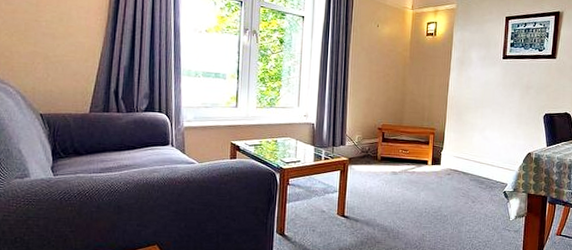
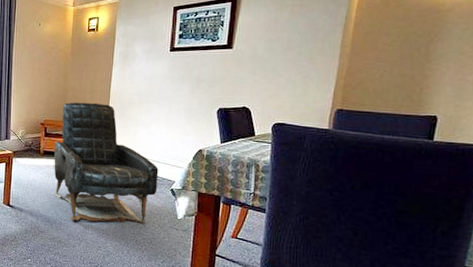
armchair: none [391,106,493,228] -> present [54,102,159,224]

